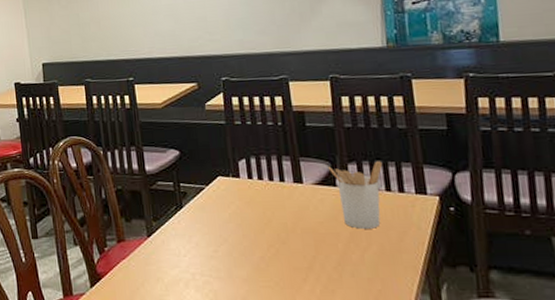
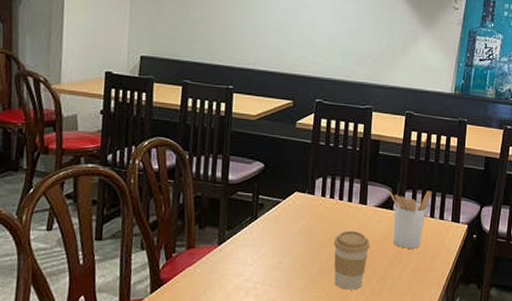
coffee cup: none [271,212,317,278] -> present [333,230,371,290]

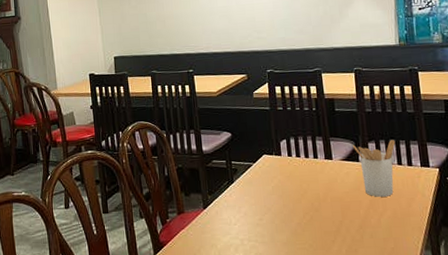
coffee cup: present [333,230,371,290] -> none [307,184,343,240]

